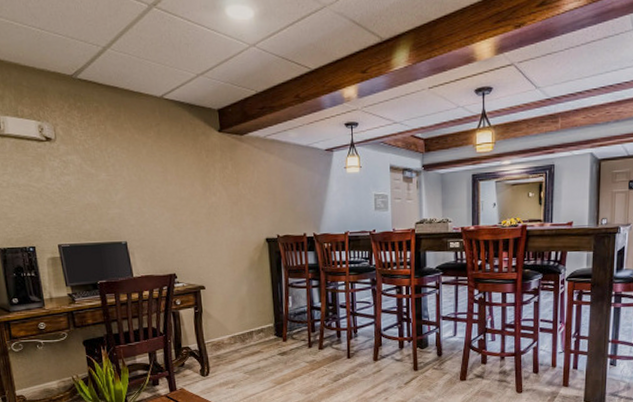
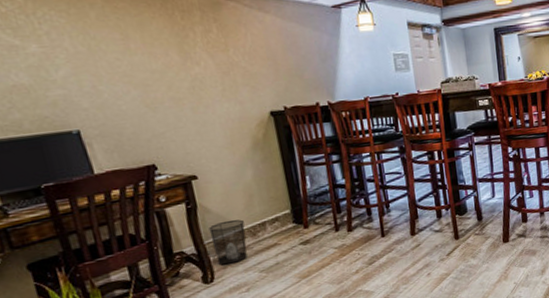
waste bin: none [209,326,237,363] -> present [209,219,248,265]

